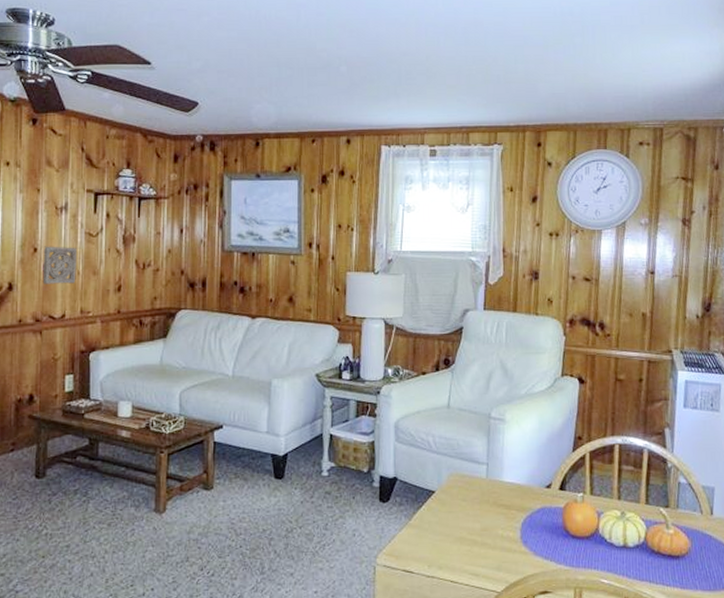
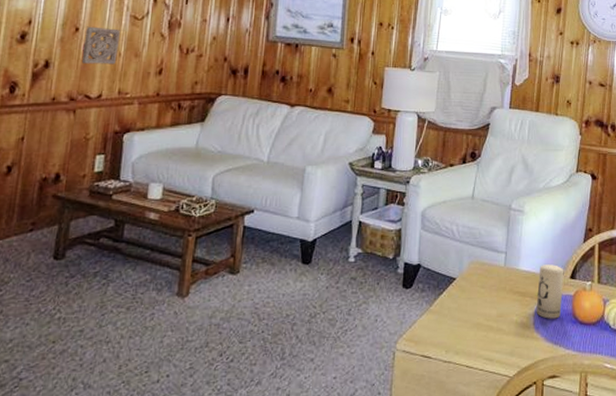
candle: none [523,475,553,533] -> present [536,265,564,319]

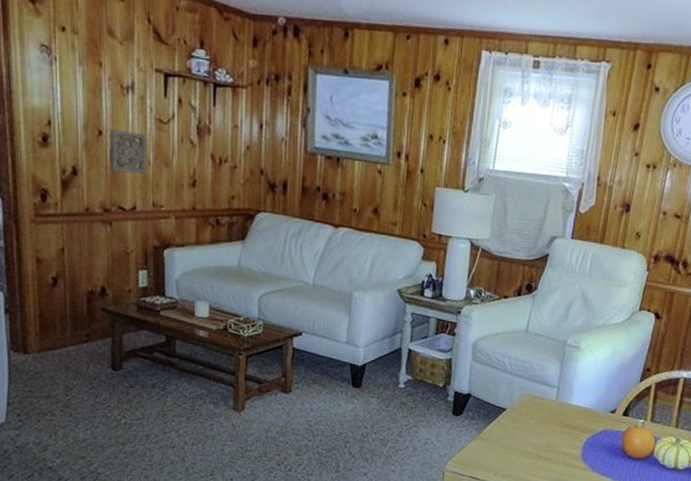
candle: present [536,265,564,319] -> none [585,401,617,452]

